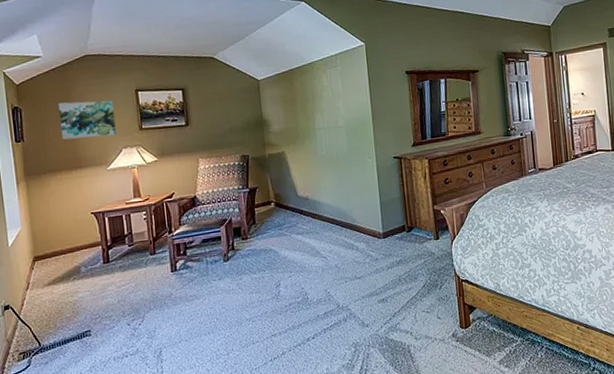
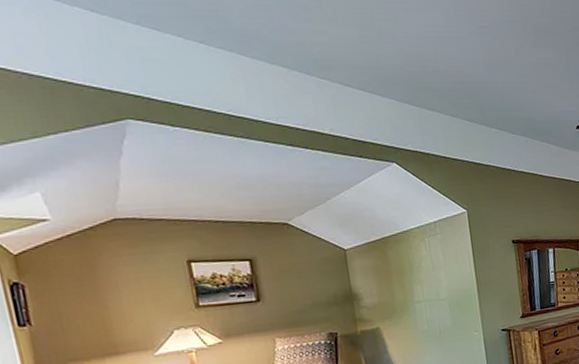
wall art: present [58,101,116,140] -> none [78,274,164,322]

